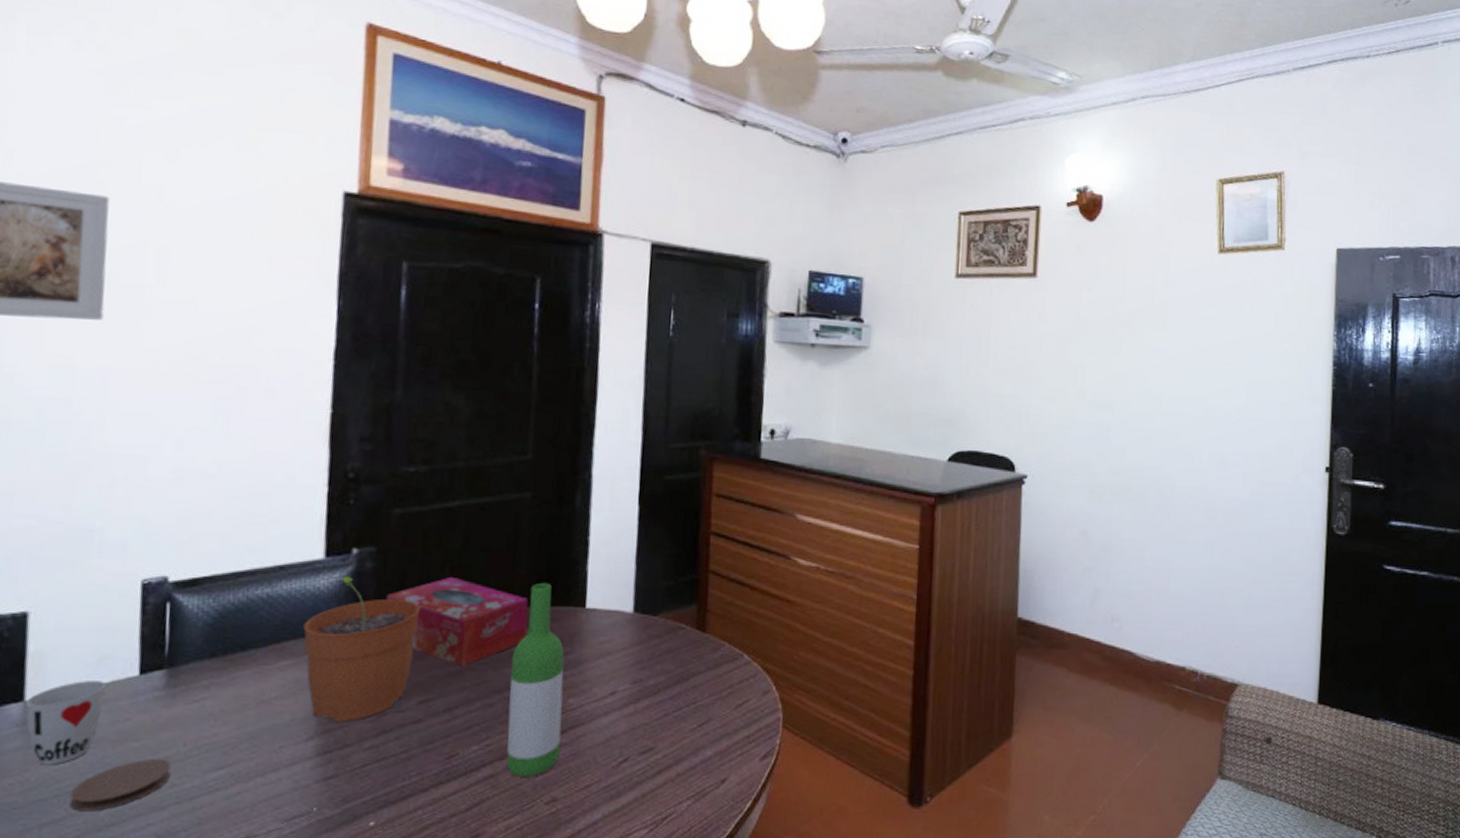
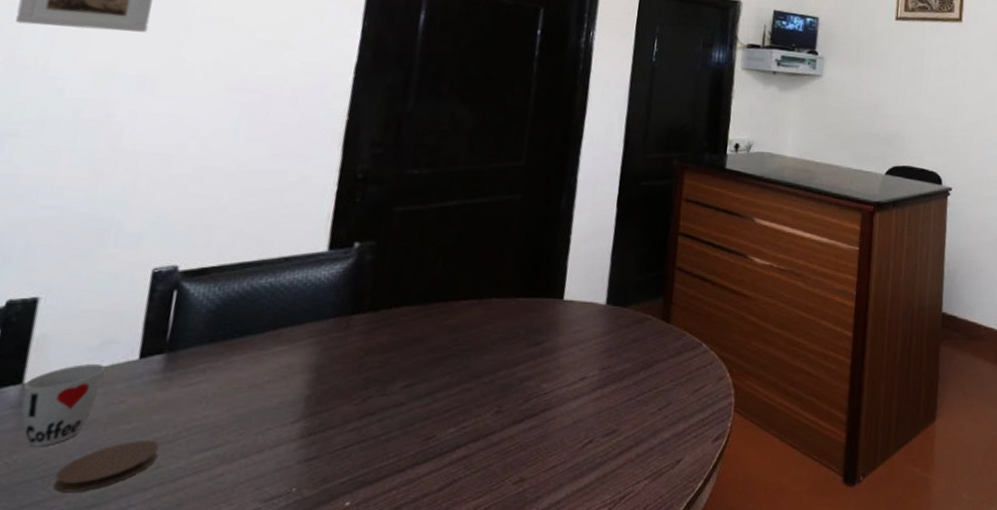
plant pot: present [303,576,421,722] -> none [300,267,412,405]
tissue box: present [385,576,529,667] -> none [381,269,512,354]
wine bottle: present [506,582,565,777] -> none [480,276,542,458]

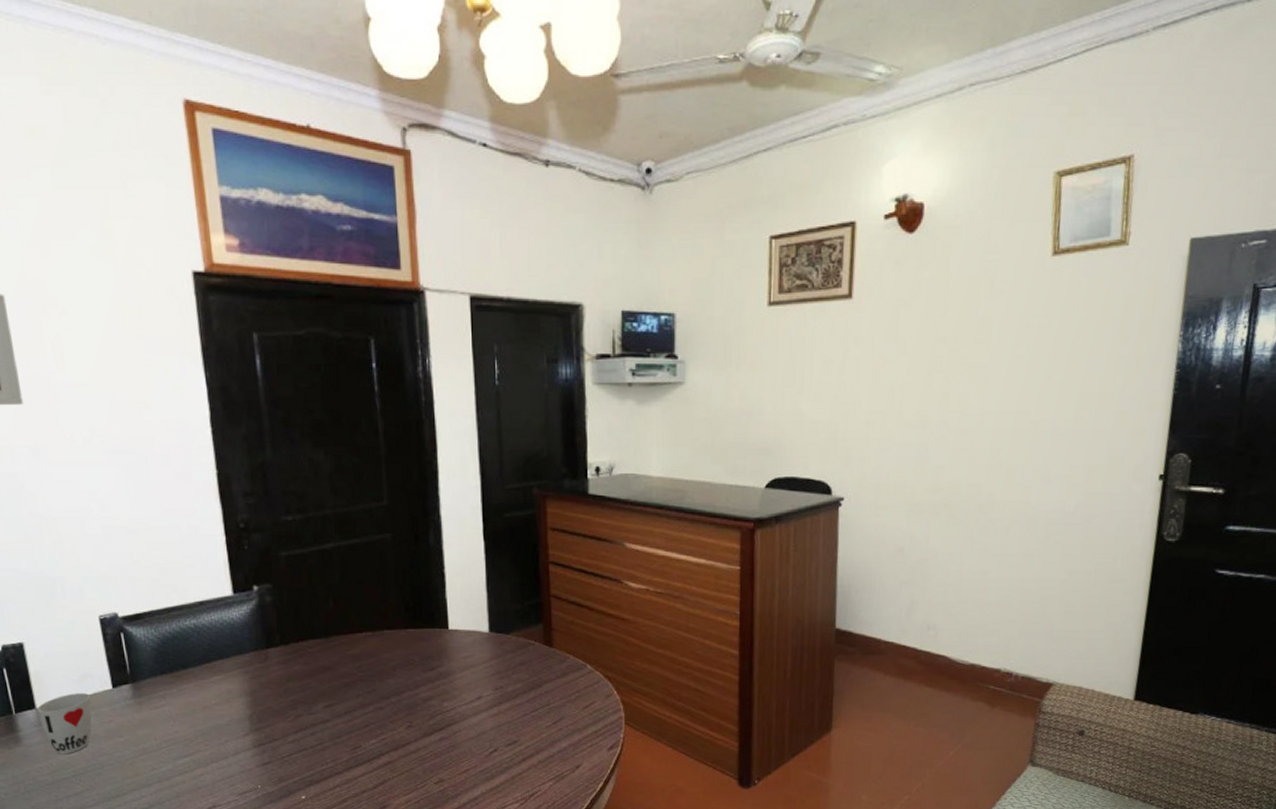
coaster: present [53,441,160,493] -> none [83,750,150,787]

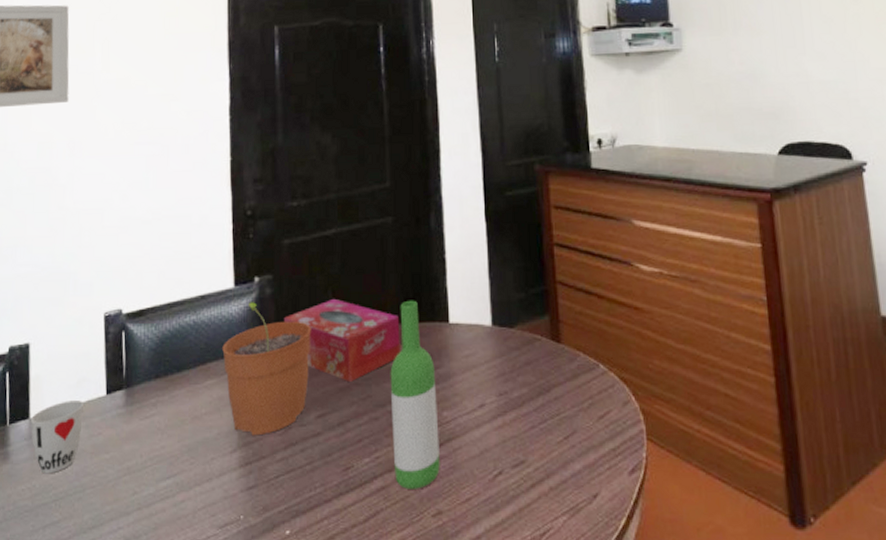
plant pot: none [226,608,315,722] -> present [222,302,311,436]
tissue box: none [286,606,403,679] -> present [283,298,401,383]
wine bottle: none [393,609,441,763] -> present [390,300,440,489]

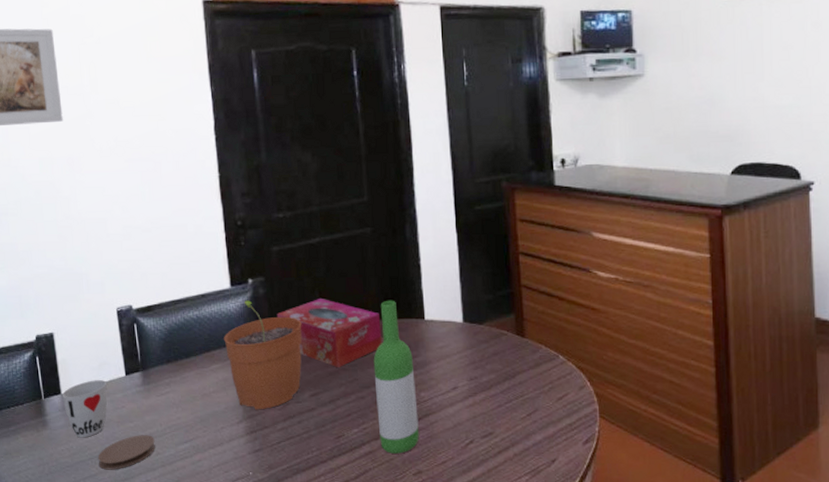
coaster: none [63,469,132,515] -> present [98,435,155,470]

